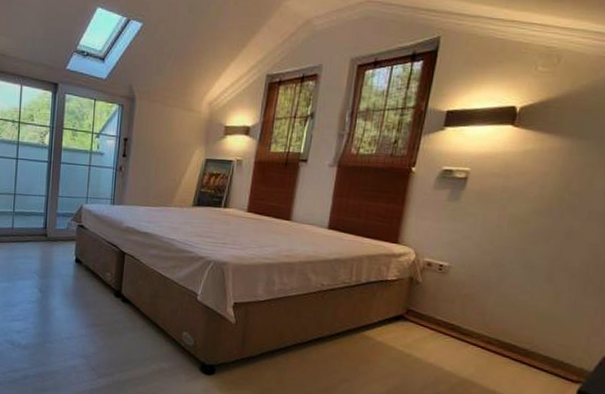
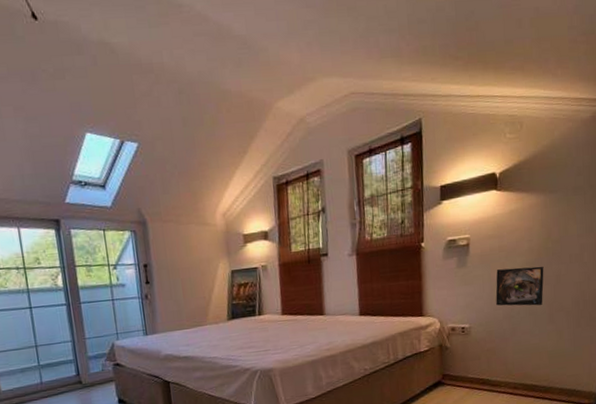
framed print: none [485,211,553,260] -> present [495,266,544,306]

